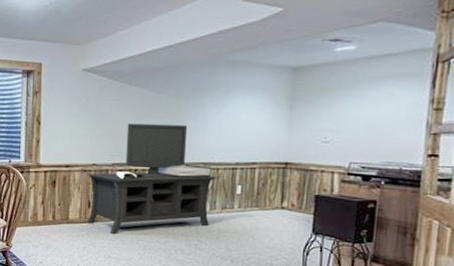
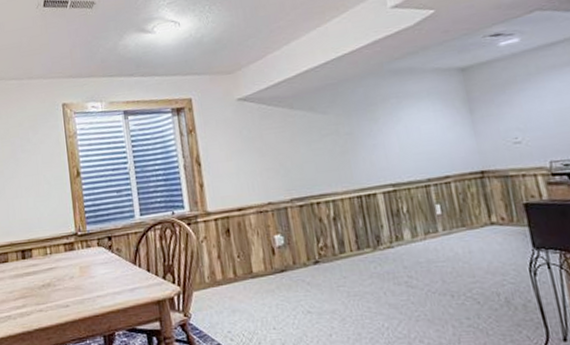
media console: present [87,123,217,234] -> none [265,145,415,283]

